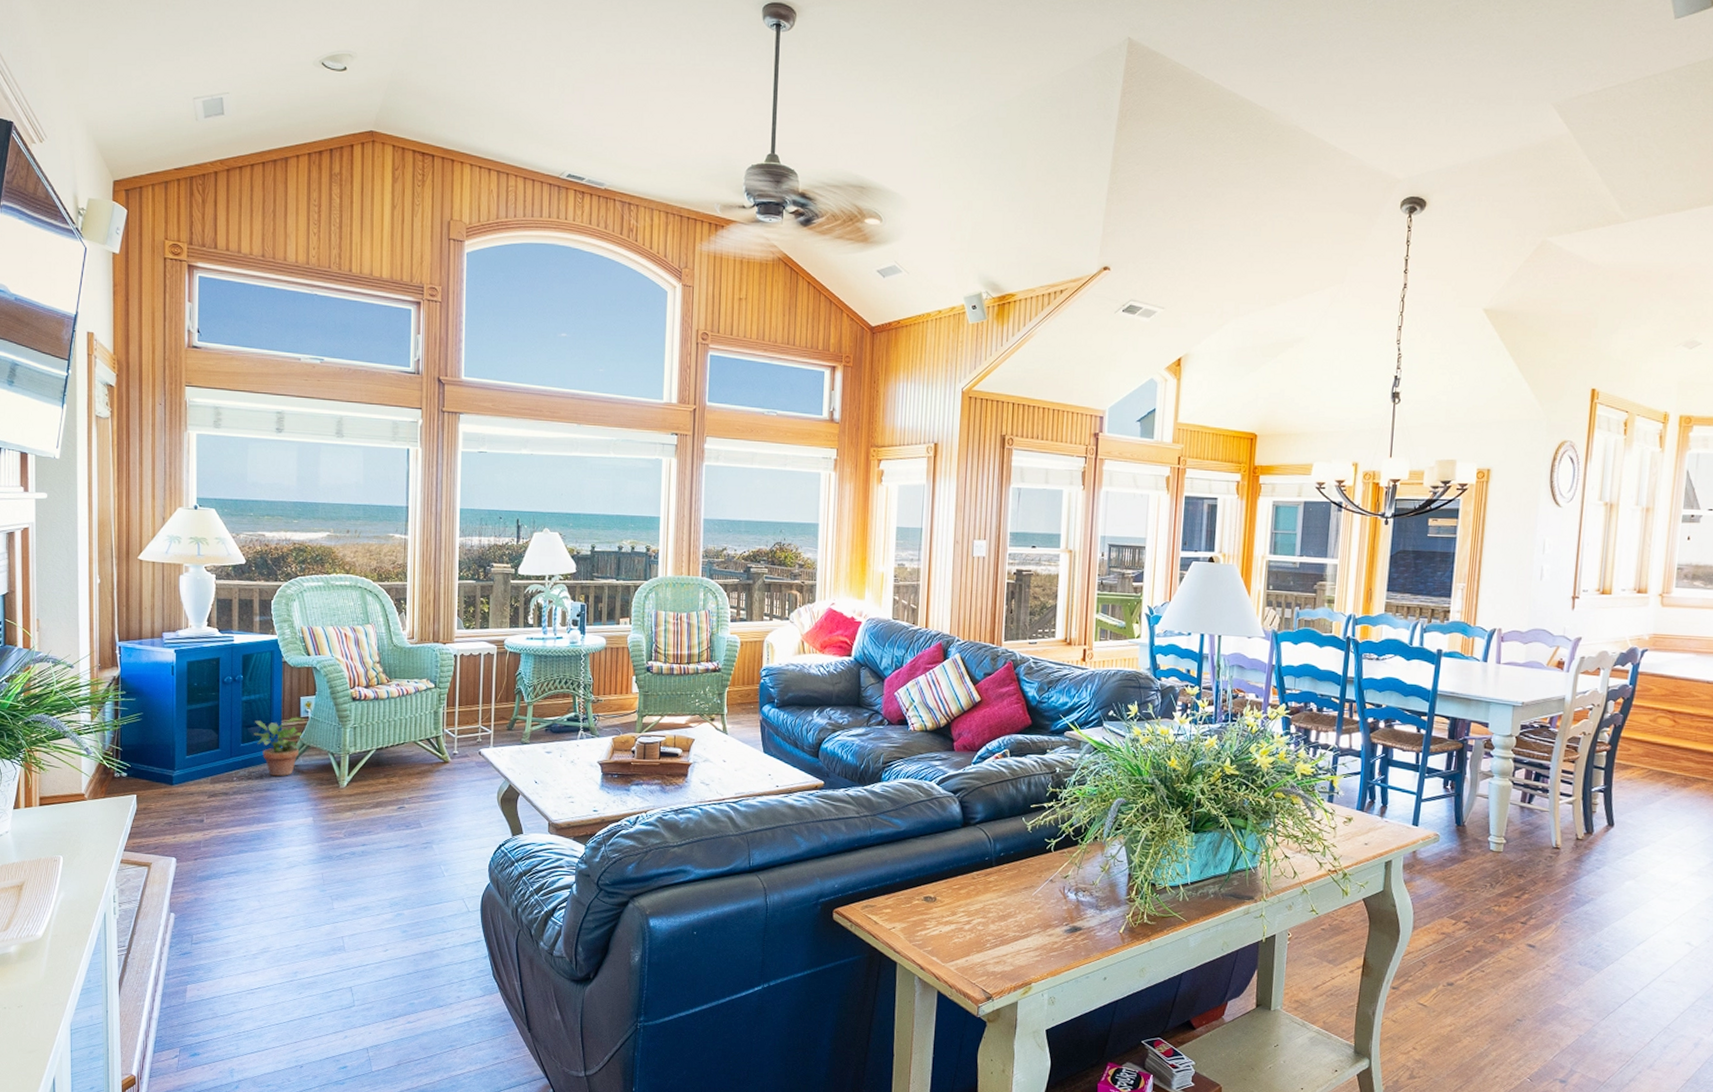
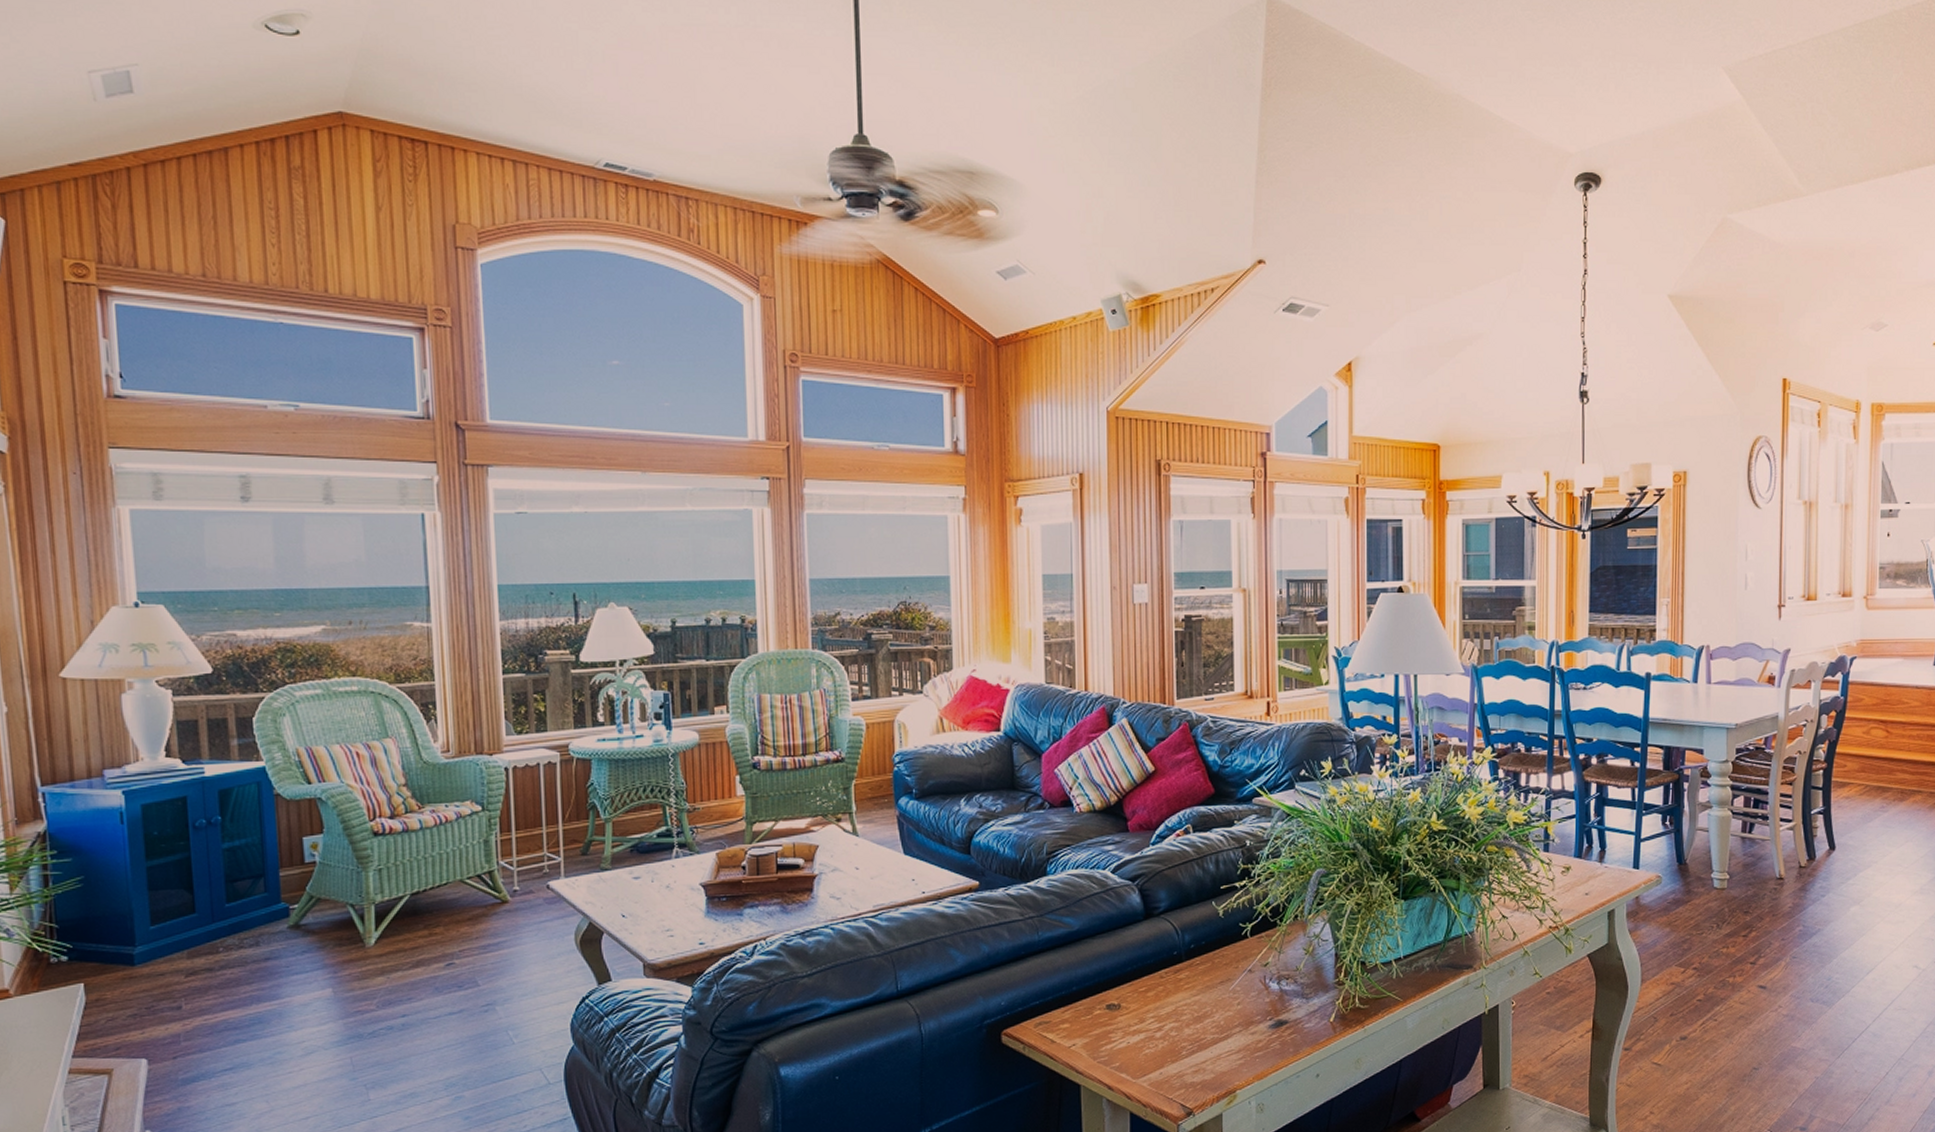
potted plant: present [254,717,305,777] -> none [242,863,313,942]

